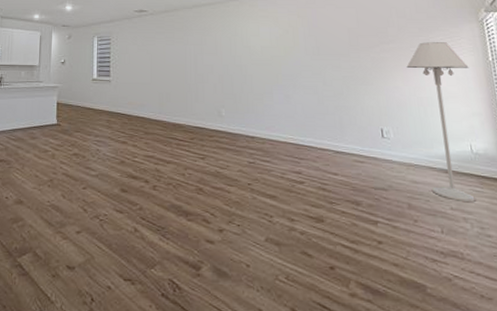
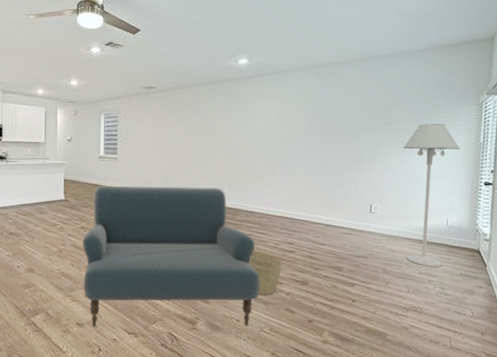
sofa: none [74,109,270,273] -> present [82,186,260,328]
basket: none [255,181,293,235] -> present [249,251,283,295]

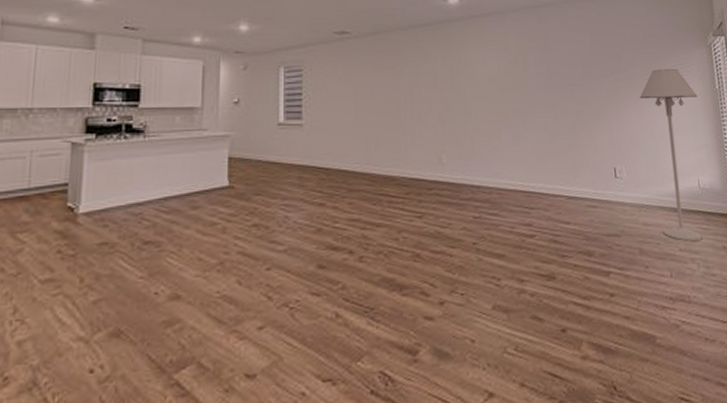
sofa: present [82,186,260,328] -> none [254,157,498,378]
basket: present [249,251,283,295] -> none [481,238,523,301]

